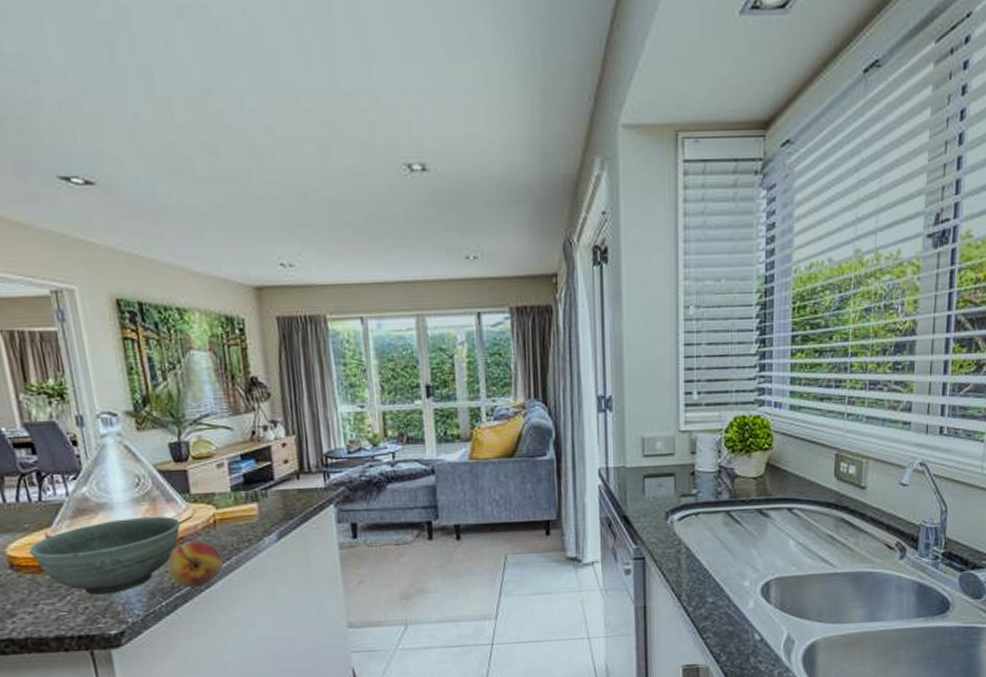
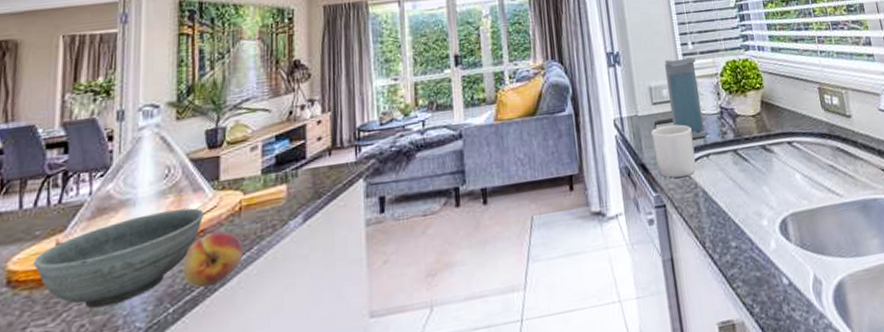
mug: none [639,479,683,533] -> present [651,124,696,178]
soap dispenser: none [662,408,699,497] -> present [664,57,707,140]

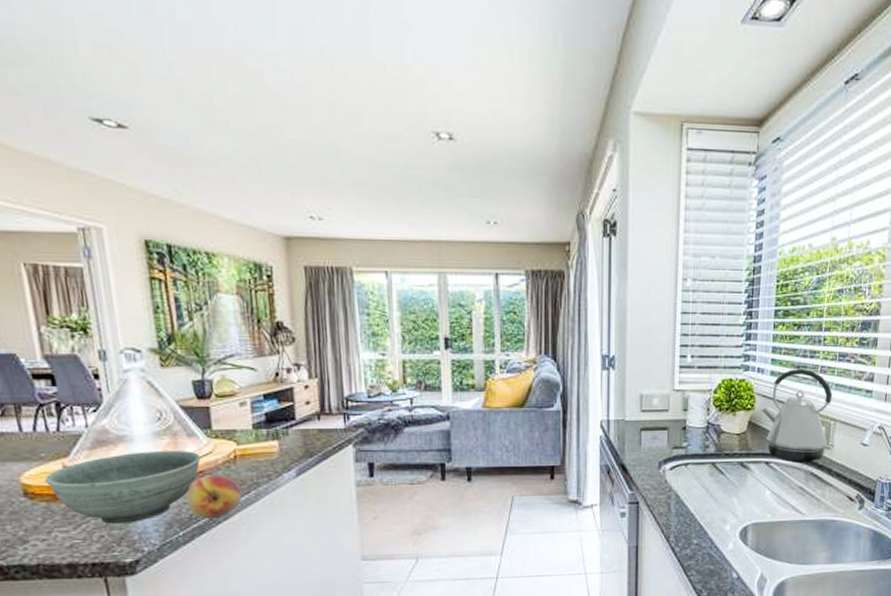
mug: present [651,124,696,178] -> none [635,432,675,480]
soap dispenser: present [664,57,707,140] -> none [657,370,692,449]
kettle: none [770,41,852,138] -> present [761,369,833,463]

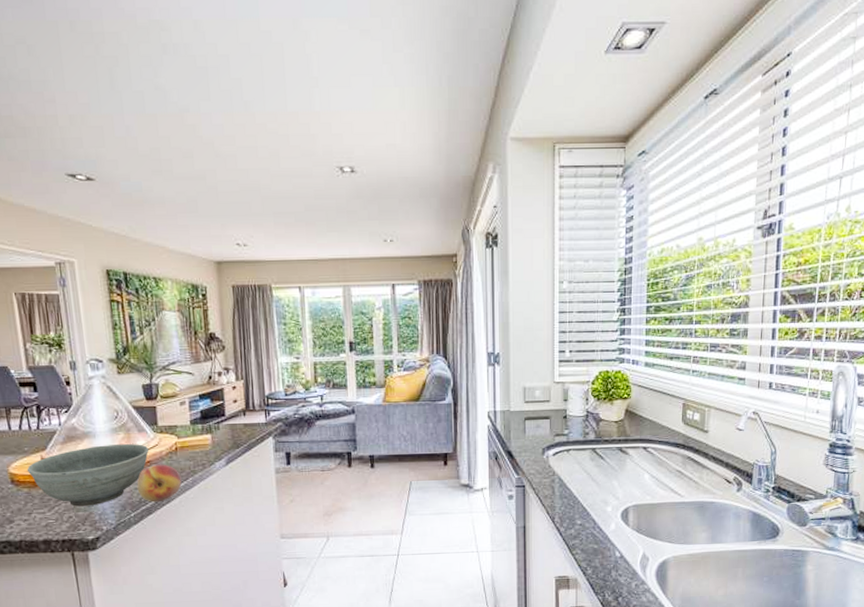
kettle: present [761,369,833,463] -> none [637,360,709,447]

